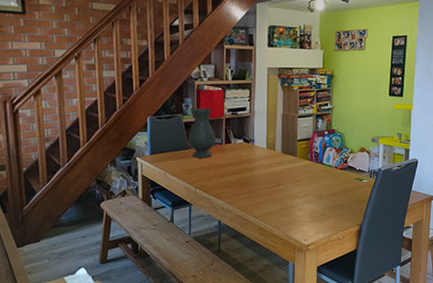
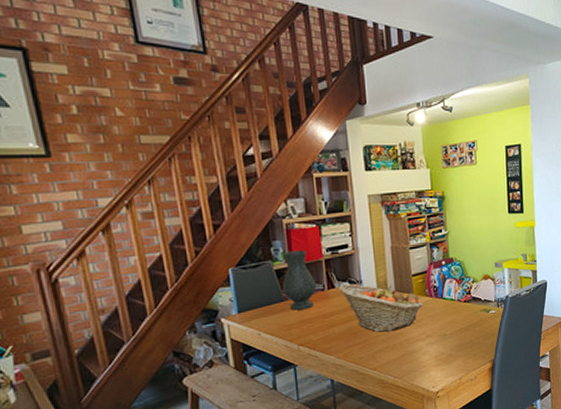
fruit basket: none [233,141,305,186] -> present [338,283,424,332]

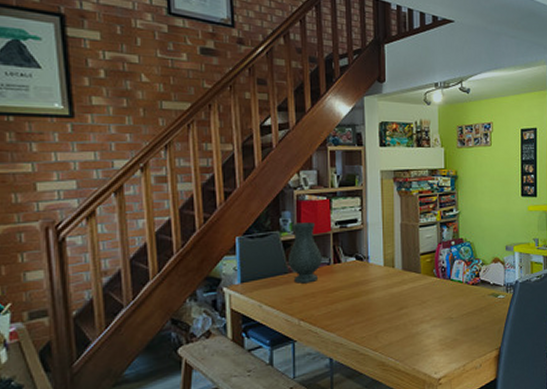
fruit basket: present [338,283,424,332] -> none [344,259,431,311]

